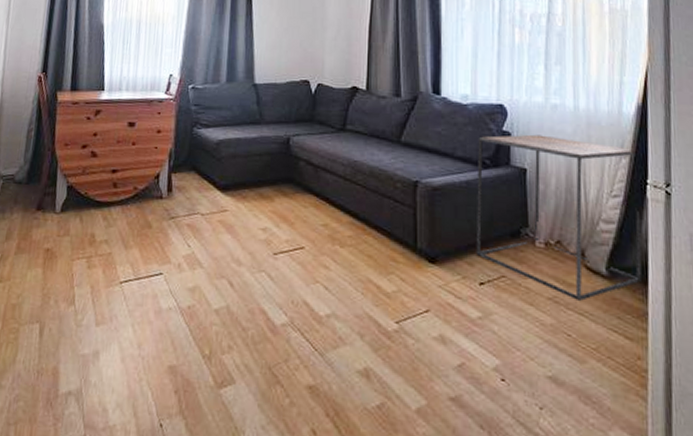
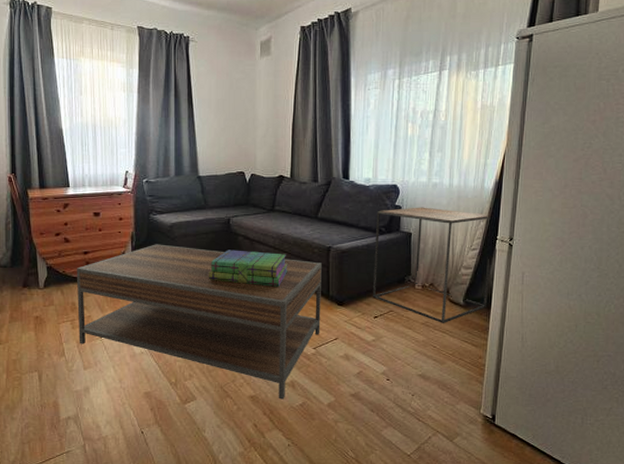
coffee table: none [93,165,406,396] -> present [76,244,322,400]
stack of books: none [260,177,363,231] -> present [209,250,288,287]

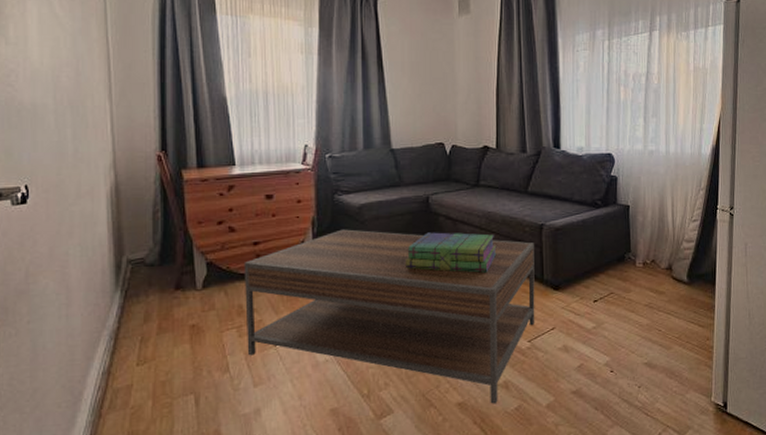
side table: present [372,207,490,323] -> none [590,176,713,304]

